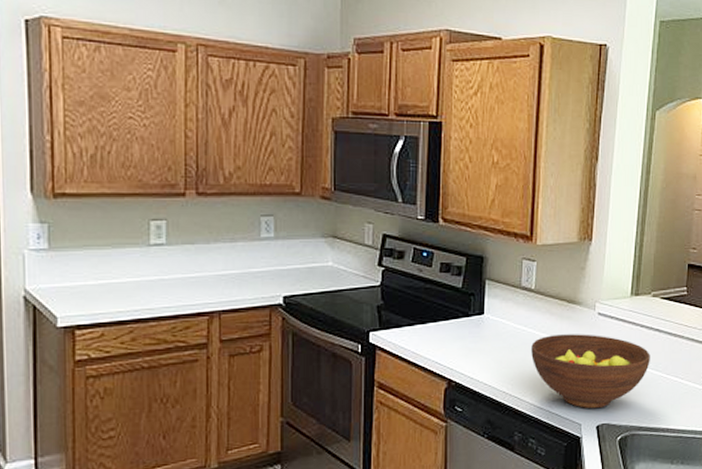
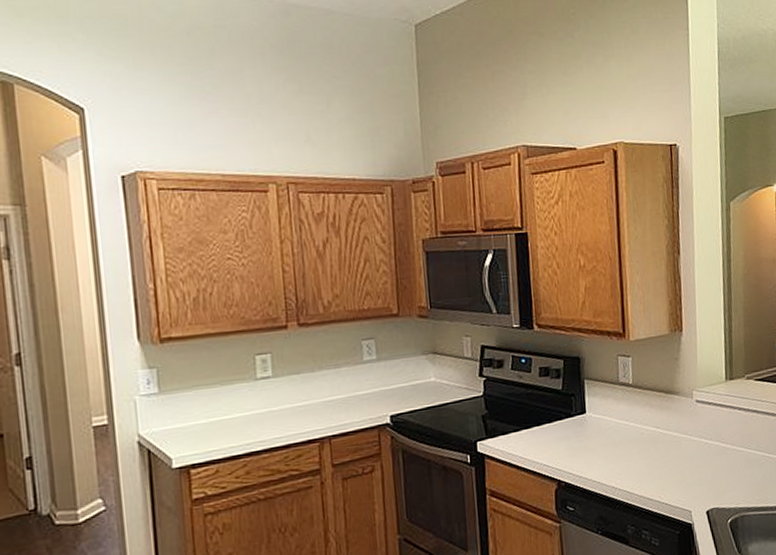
fruit bowl: present [531,334,650,409] -> none [635,421,752,495]

